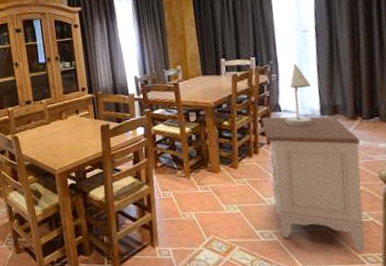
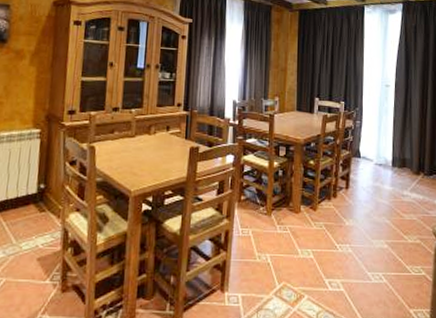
nightstand: present [261,116,365,252] -> none [343,161,420,307]
table lamp: present [285,63,312,126] -> none [363,113,388,174]

